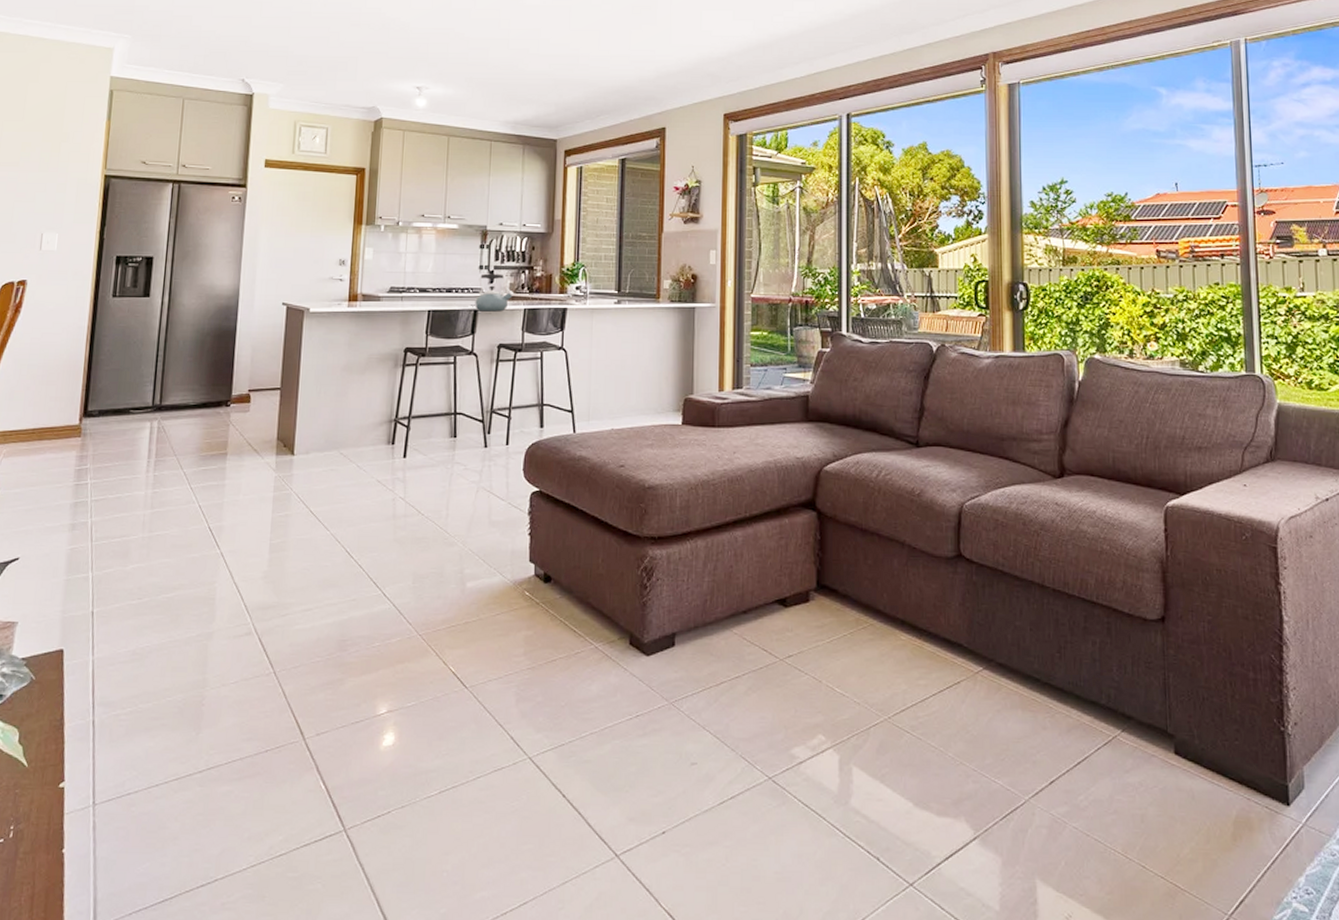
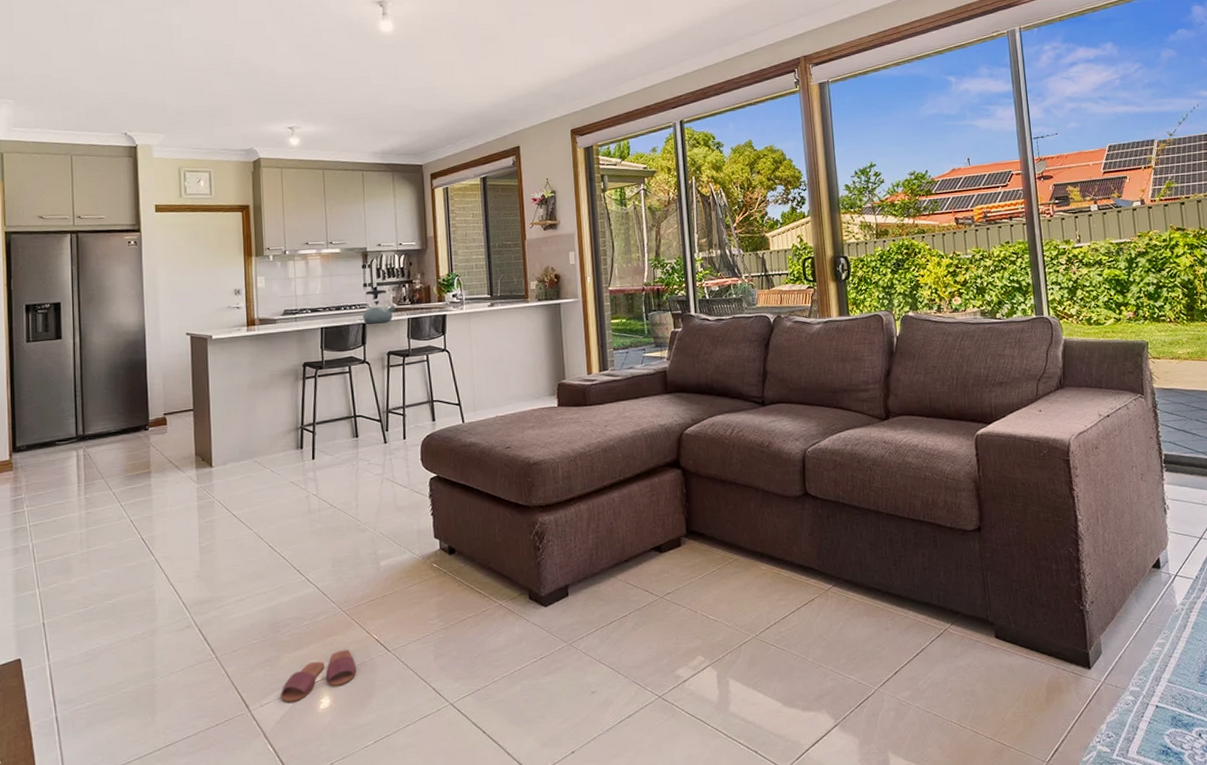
slippers: none [340,679,428,734] -> present [281,649,357,703]

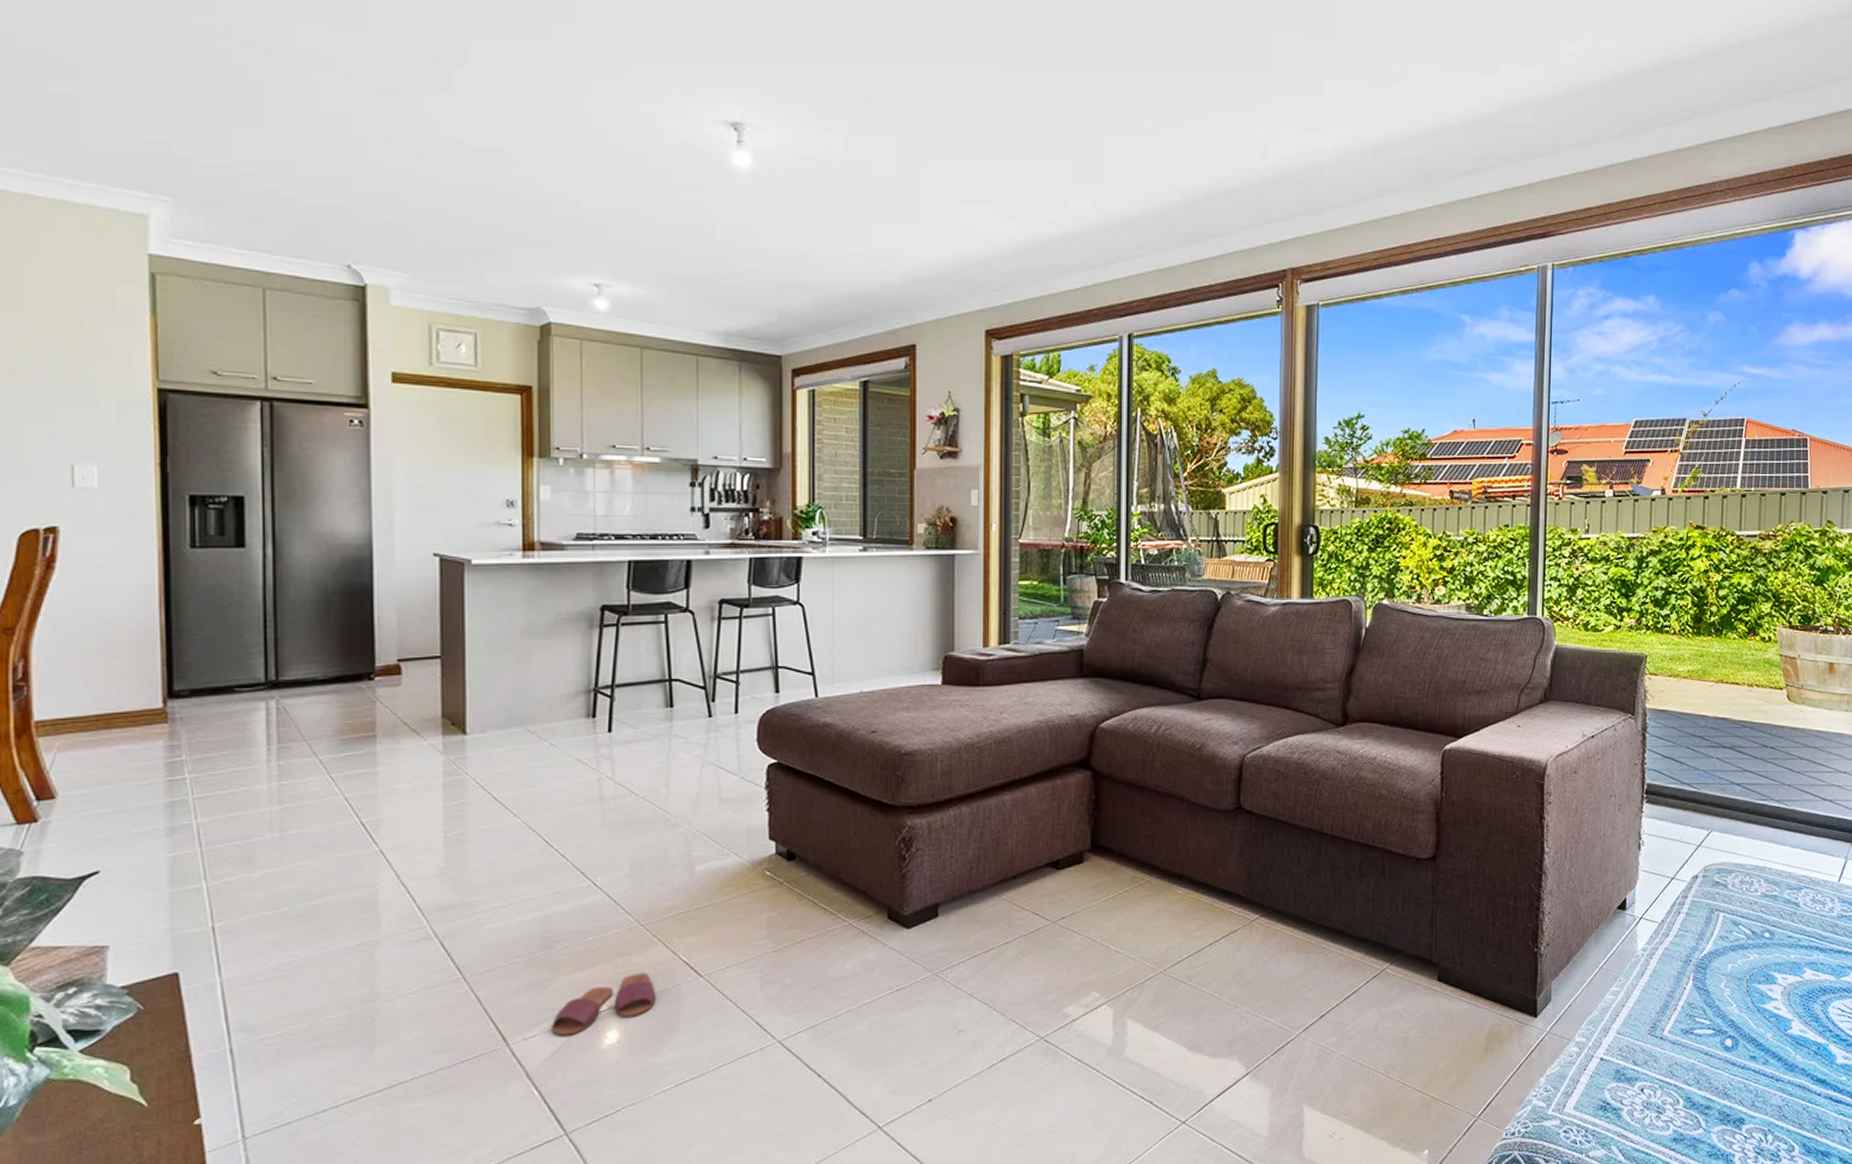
kettle: present [363,289,398,325] -> none [688,516,737,563]

